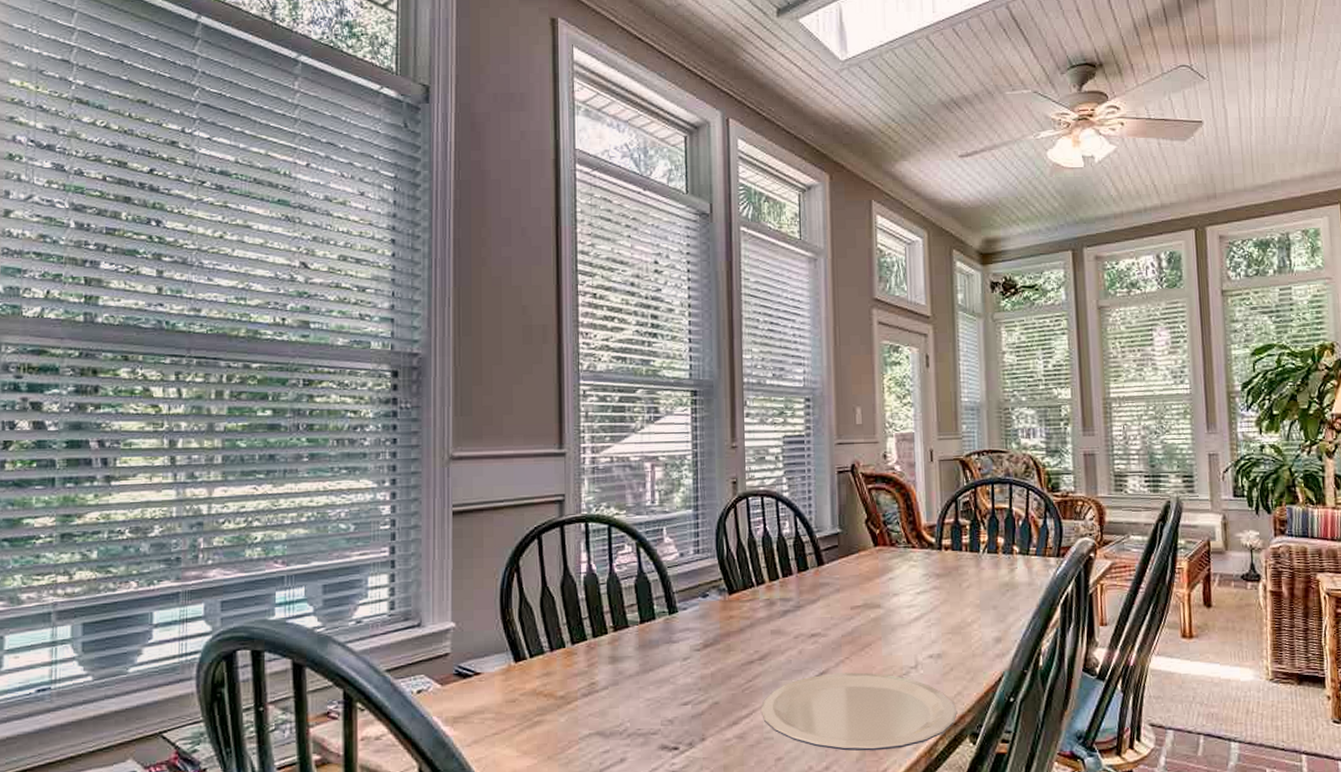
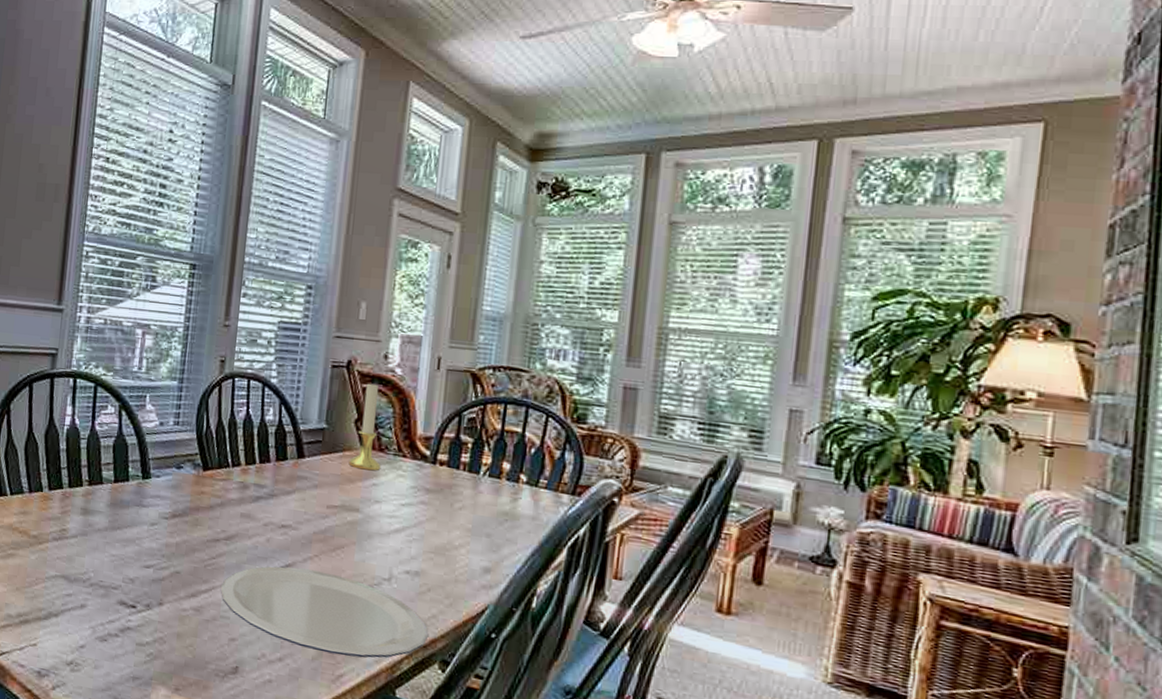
candle holder: none [865,482,894,567] -> present [348,382,380,471]

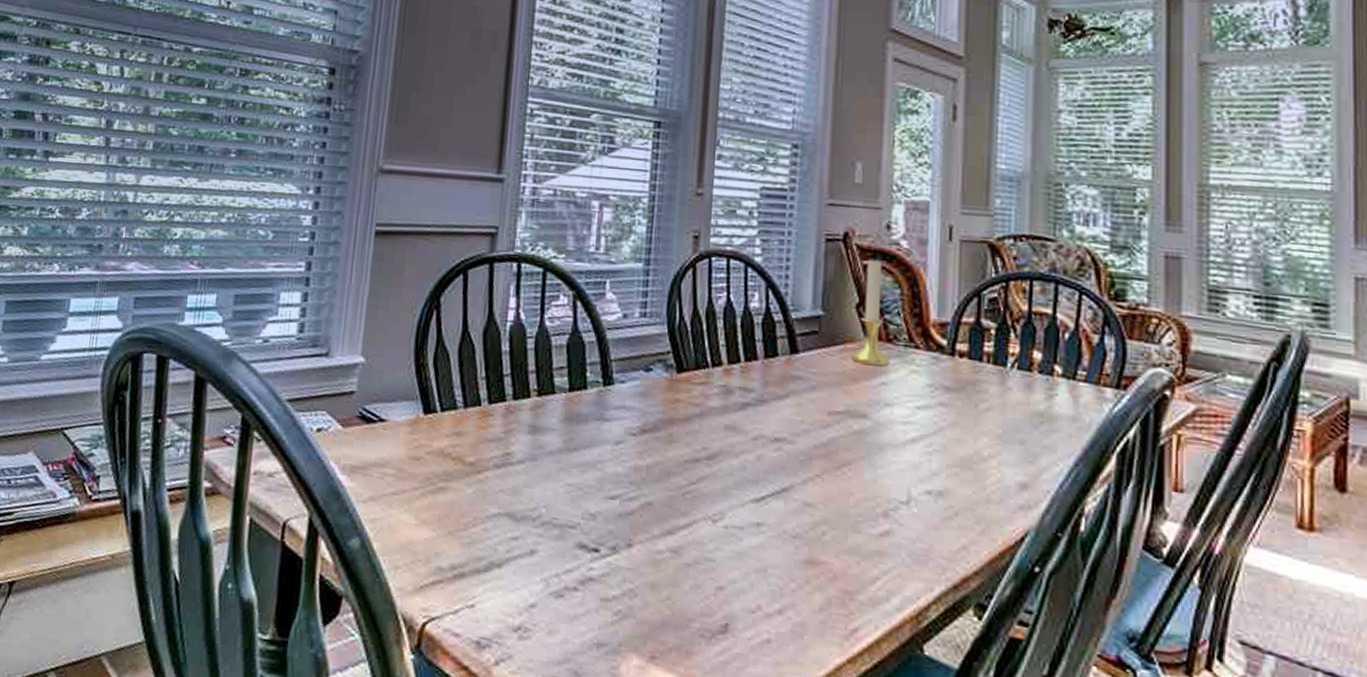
plate: present [220,566,429,658] -> none [702,491,960,606]

